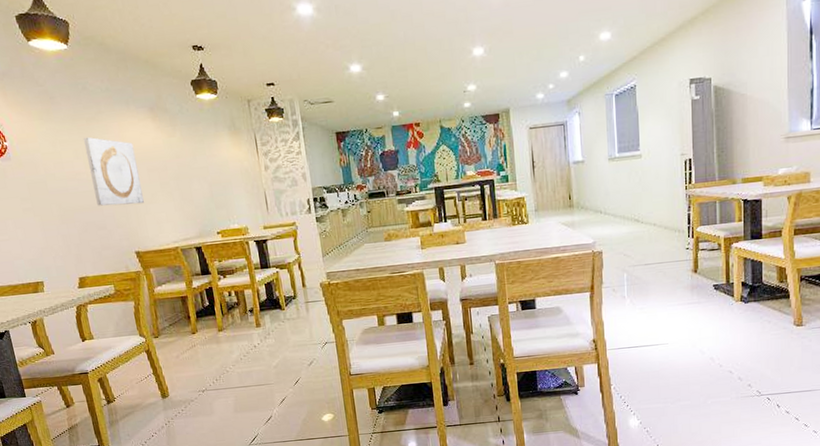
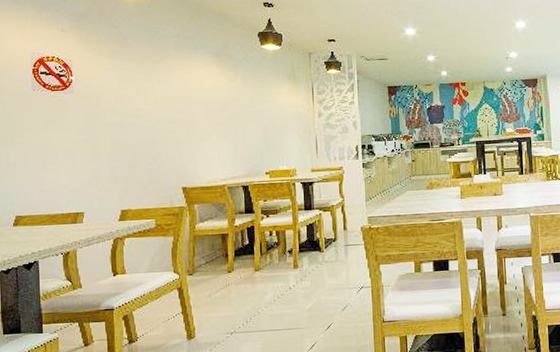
wall art: present [83,137,144,206] -> none [148,76,198,142]

